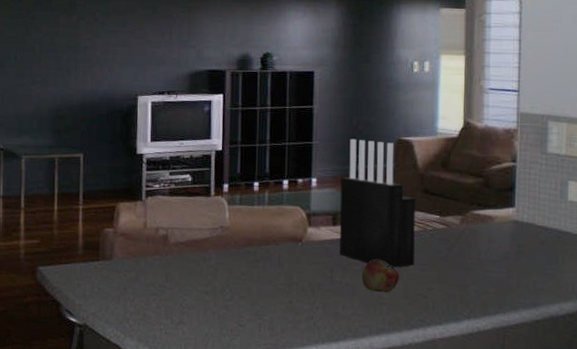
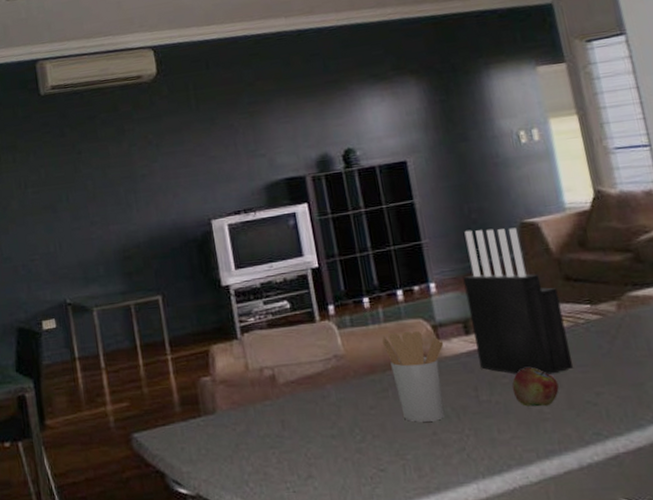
utensil holder: none [262,214,314,292] -> present [381,331,446,422]

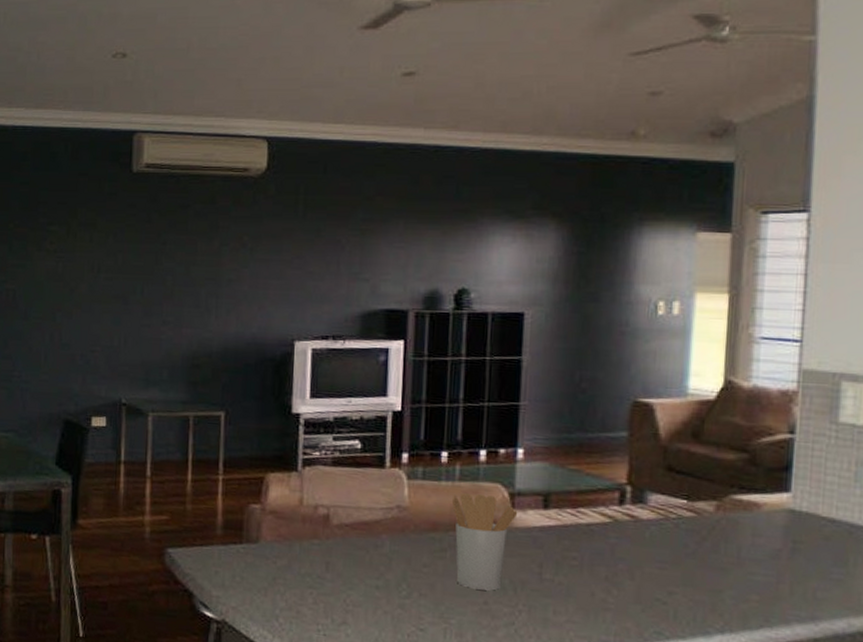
knife block: present [463,227,574,375] -> none [551,399,655,565]
fruit: present [512,367,559,407] -> none [580,553,630,597]

